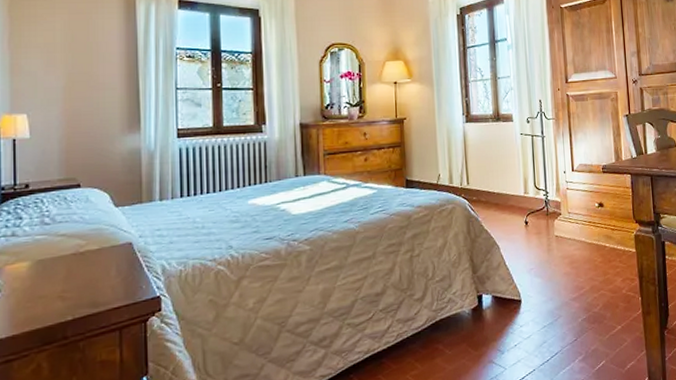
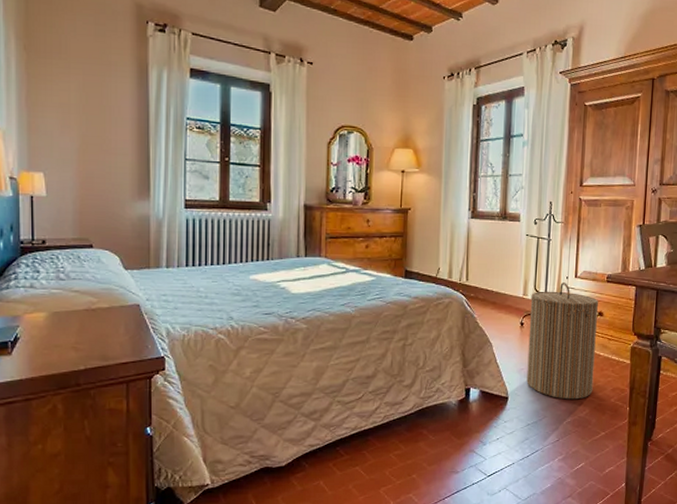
laundry hamper: none [532,177,604,296] -> present [526,283,599,400]

